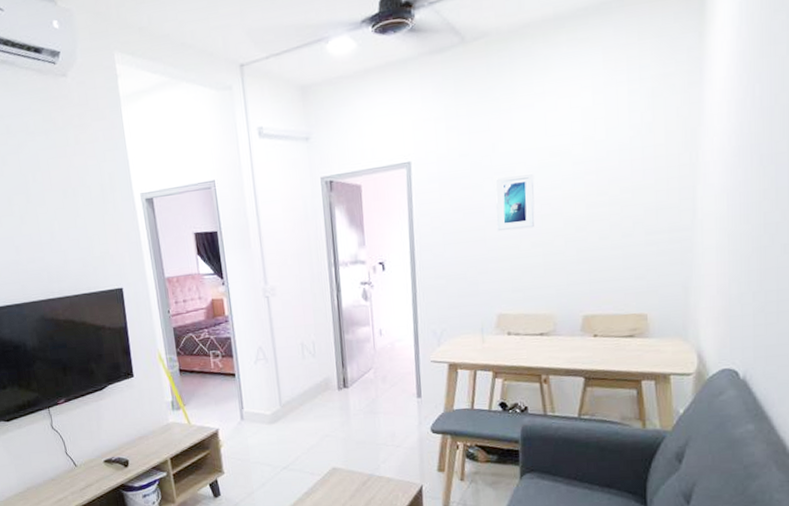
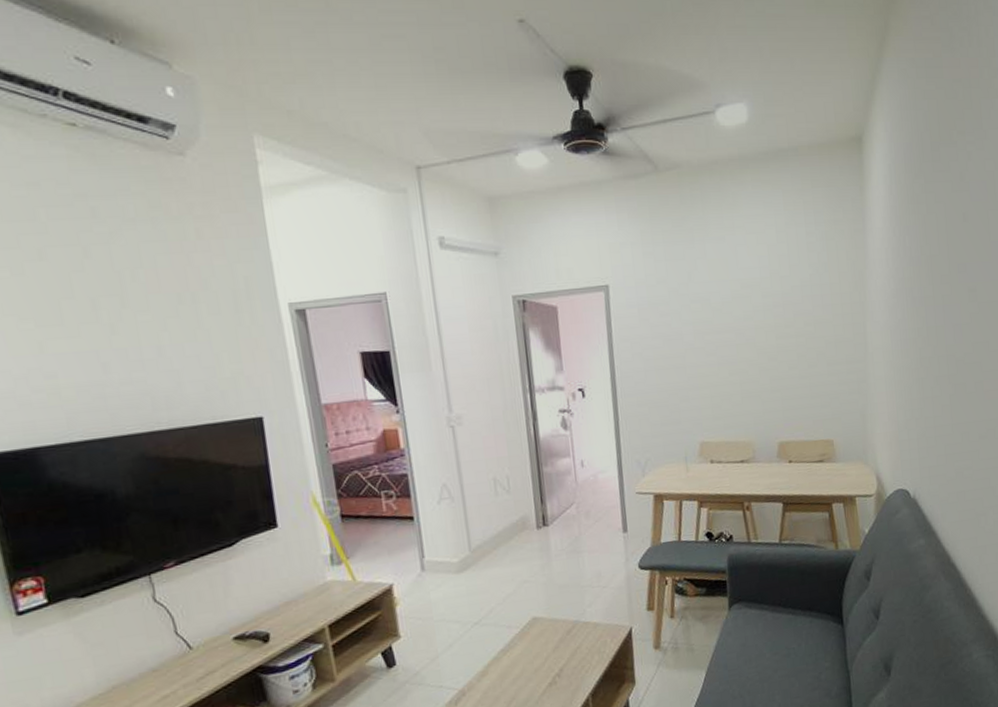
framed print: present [495,173,535,232] -> none [693,303,731,359]

